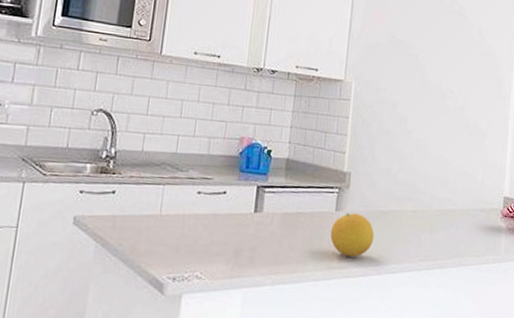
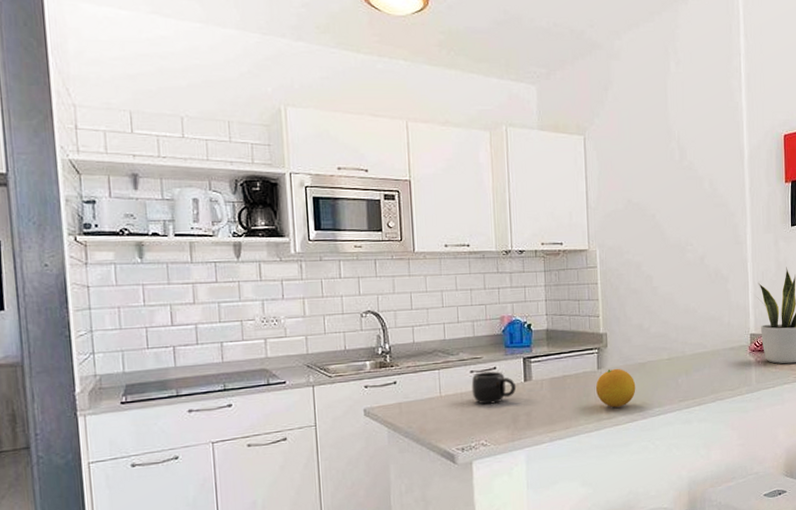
mug: none [195,194,245,232] -> present [471,371,517,404]

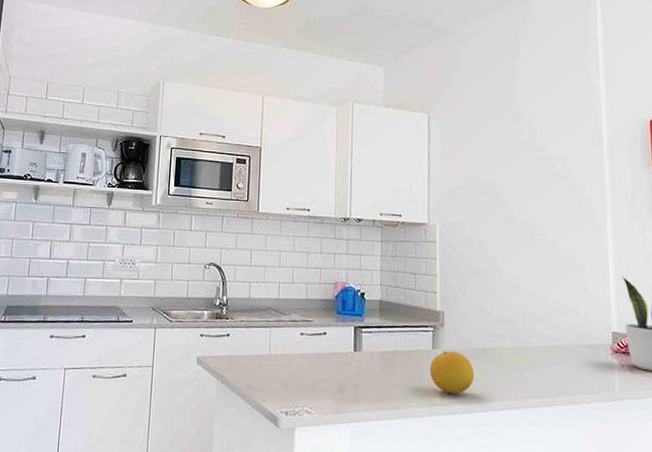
mug: present [471,371,517,404] -> none [300,335,346,370]

